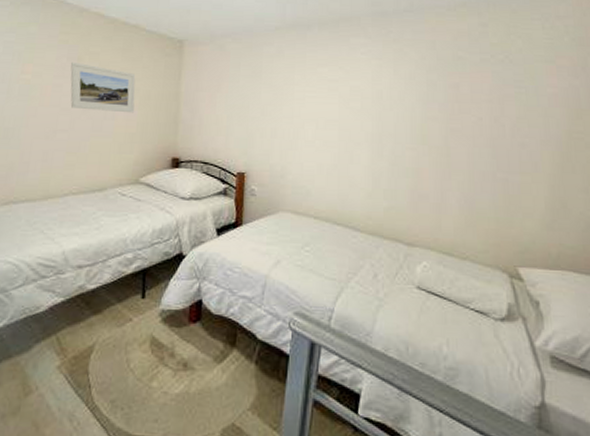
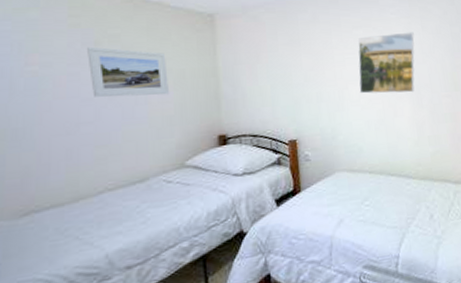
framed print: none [316,74,384,140] -> present [358,32,415,94]

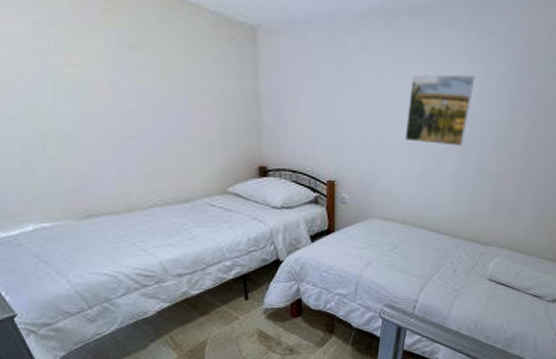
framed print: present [87,46,169,97] -> none [125,51,210,117]

